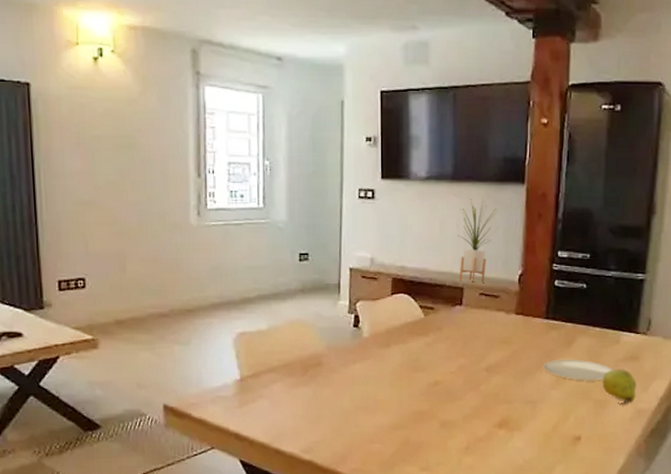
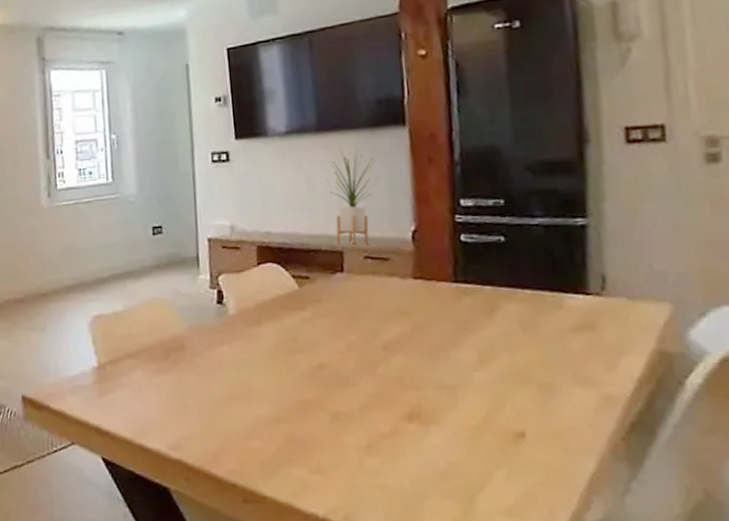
plate: present [544,359,613,381] -> none [459,331,559,359]
fruit: present [602,369,637,405] -> none [545,342,599,390]

